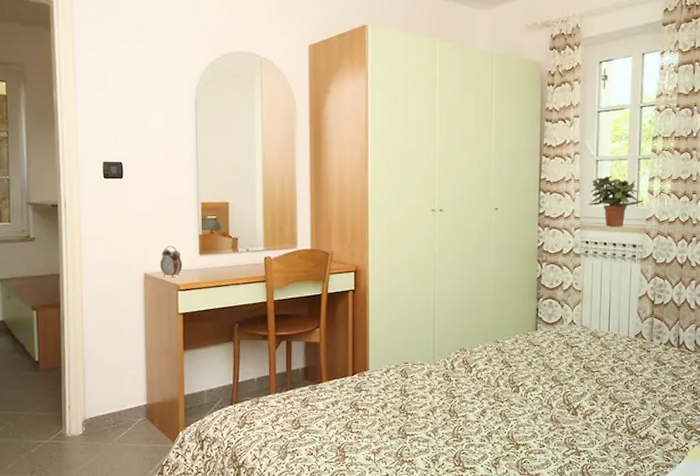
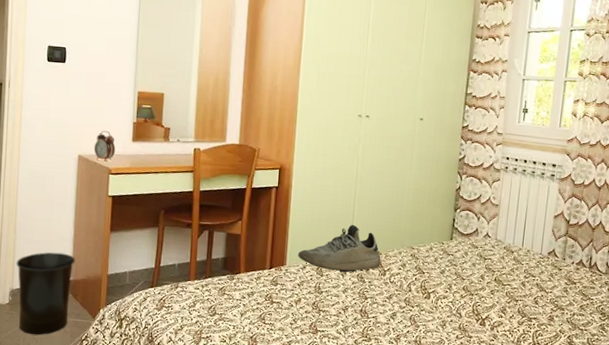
waste bin: none [87,377,150,464] -> present [16,252,76,335]
athletic shoe: none [380,323,466,372] -> present [298,225,381,272]
potted plant: present [588,175,644,226] -> none [511,95,567,146]

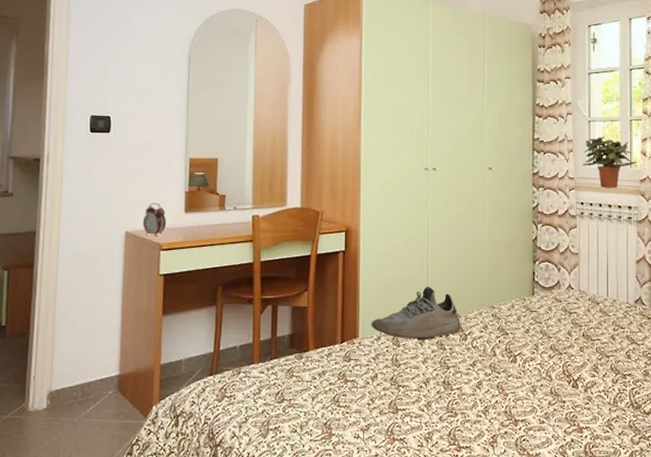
waste bin: present [16,252,76,335] -> none [55,344,124,443]
potted plant: none [511,95,567,146] -> present [582,136,637,188]

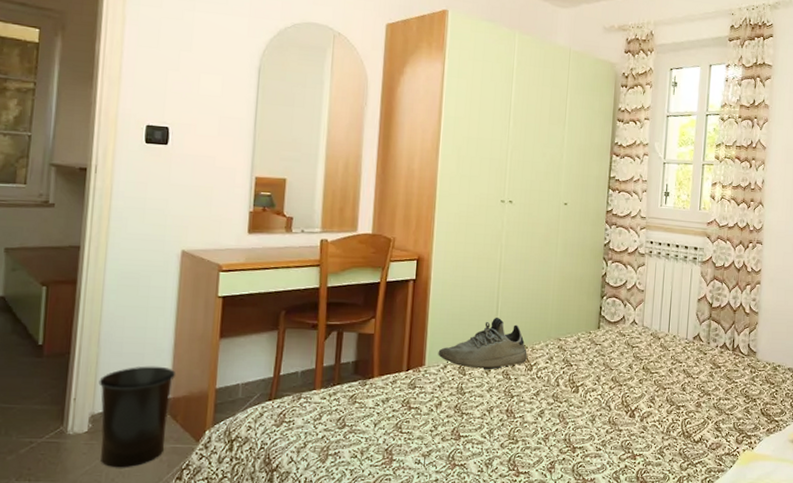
waste bin: none [55,344,124,443] -> present [99,366,176,467]
alarm clock: present [142,202,167,238] -> none [201,221,228,258]
potted plant: present [582,136,637,188] -> none [654,178,706,229]

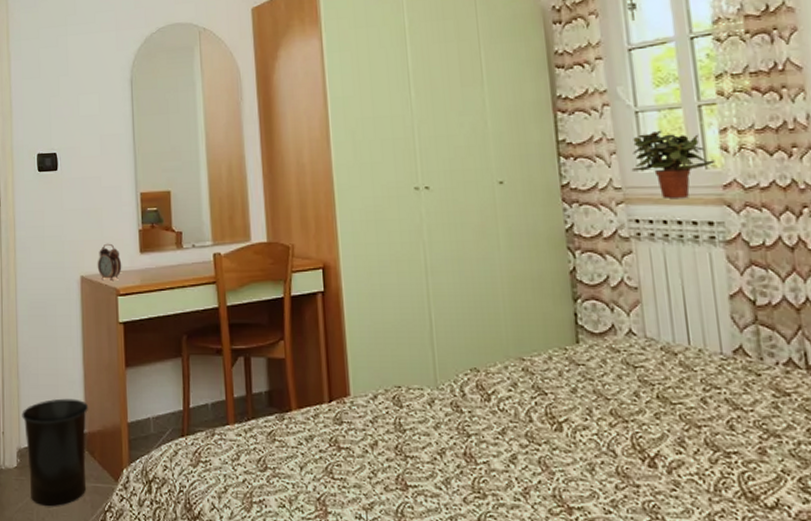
alarm clock: none [201,221,228,258] -> present [97,243,122,282]
athletic shoe: present [438,318,527,369] -> none [364,334,481,400]
potted plant: none [654,178,706,229] -> present [631,130,715,198]

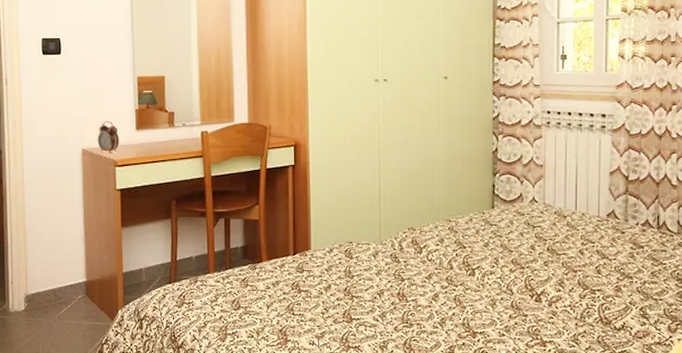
waste bin: present [22,398,89,506] -> none [28,253,89,341]
potted plant: present [631,130,715,198] -> none [549,38,613,95]

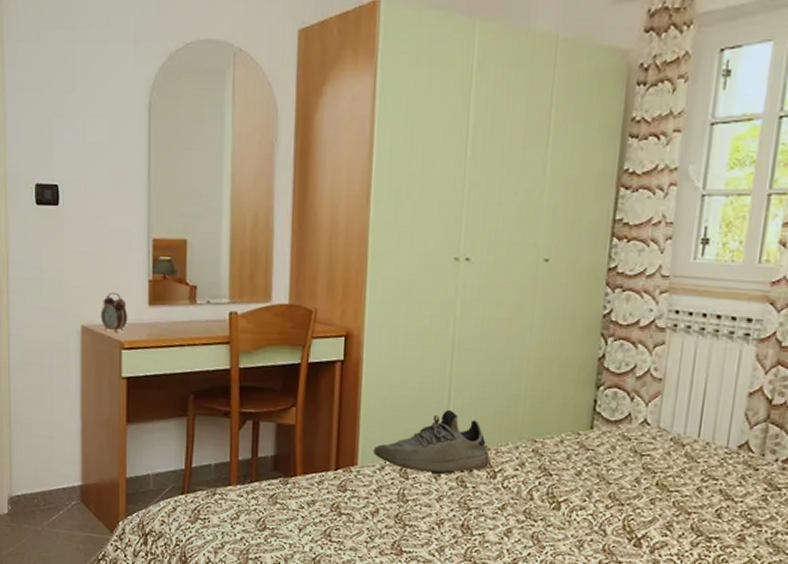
athletic shoe: none [323,200,415,252] -> present [373,410,490,474]

